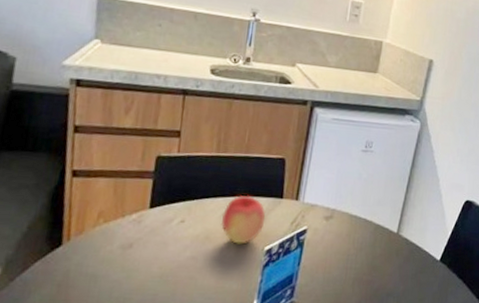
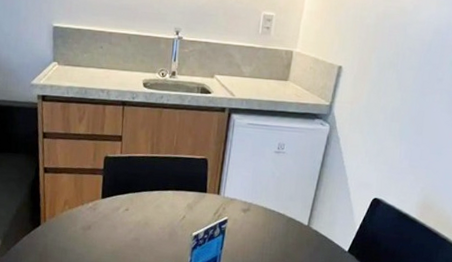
apple: present [220,195,266,245] -> none [156,189,193,230]

